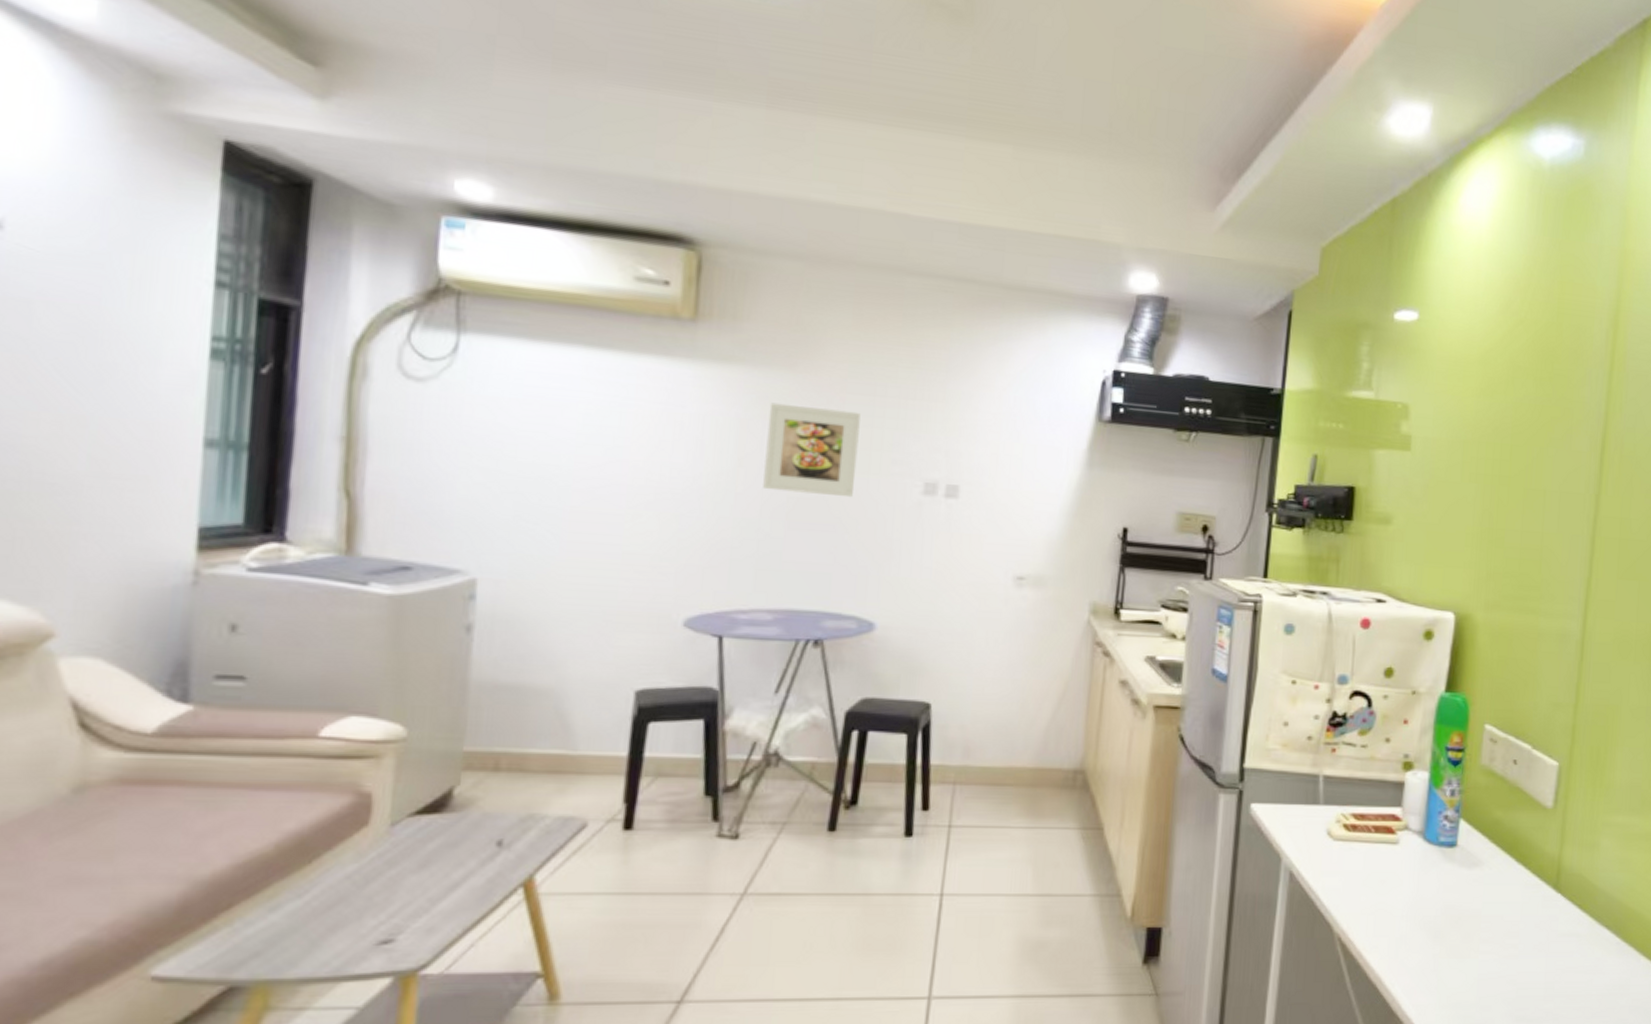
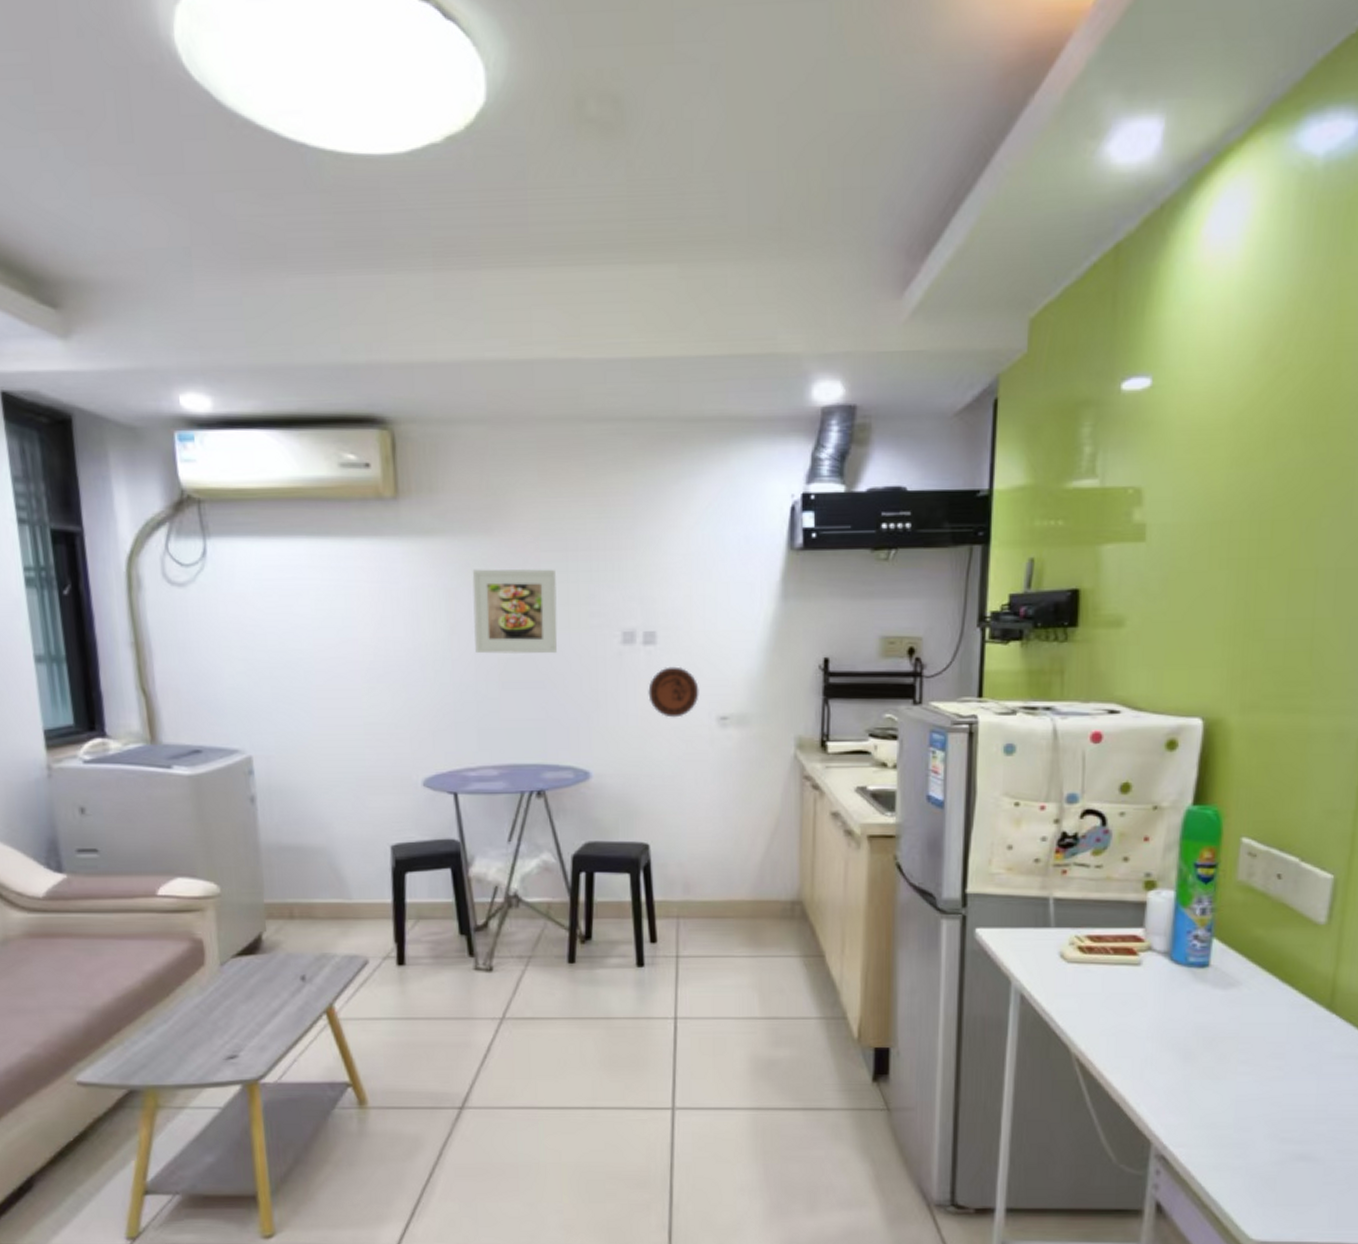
decorative plate: none [945,521,998,574] -> present [648,666,699,718]

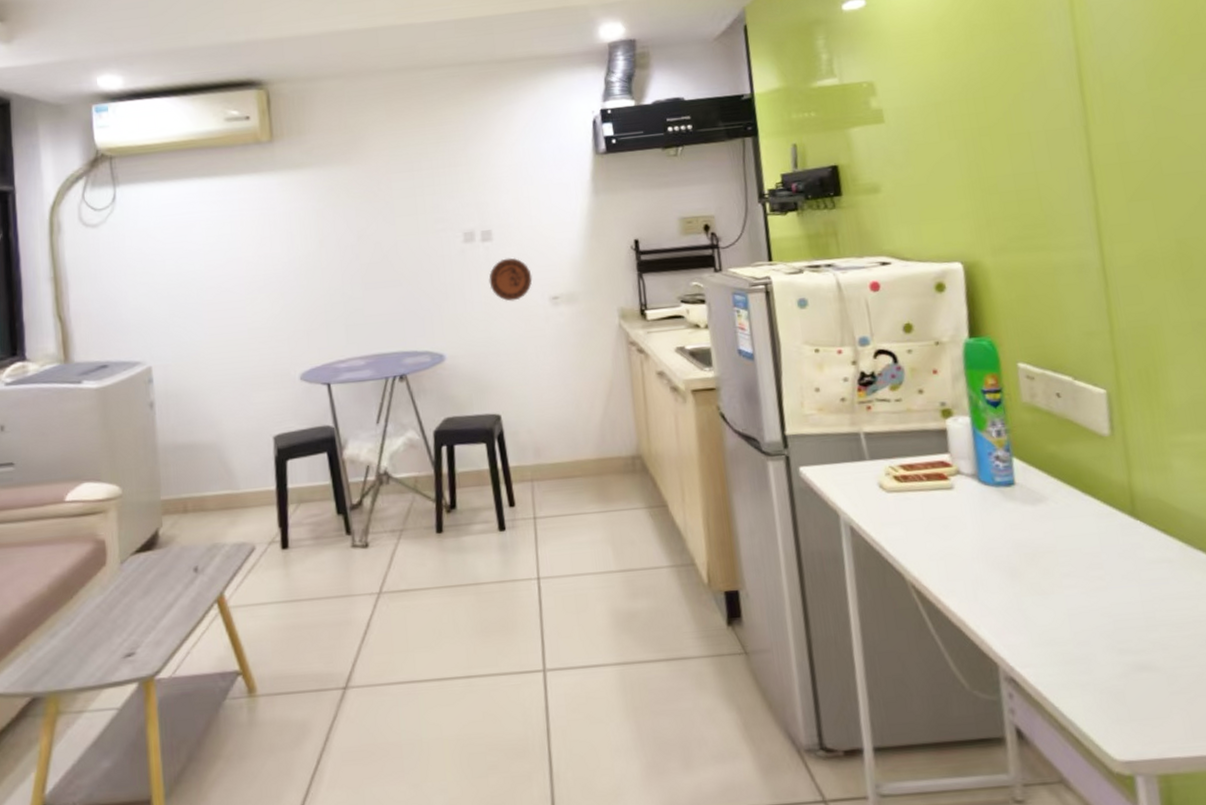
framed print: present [472,569,558,654] -> none [335,186,410,261]

